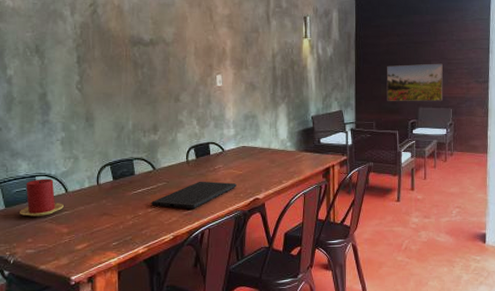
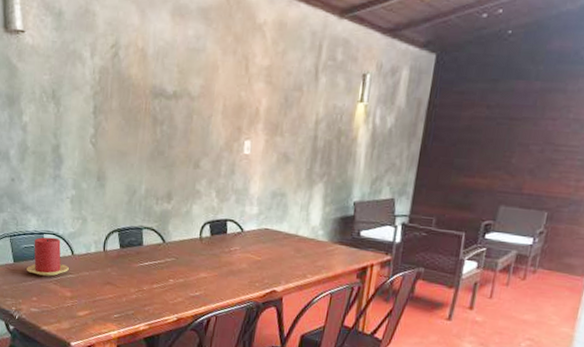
cutting board: present [152,181,237,209] -> none [157,262,253,292]
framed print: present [386,63,443,101] -> none [456,146,546,200]

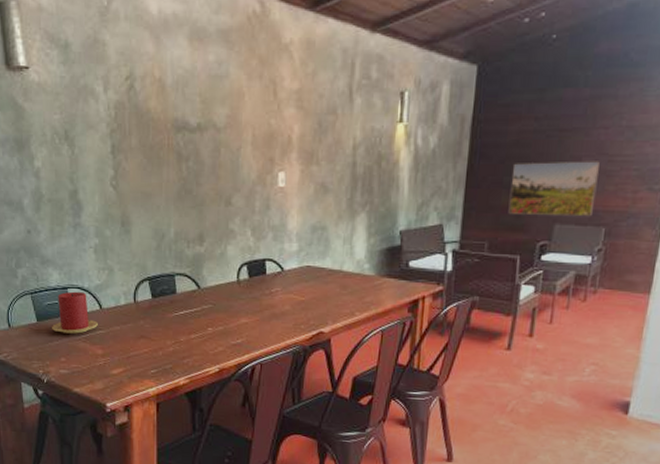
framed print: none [456,146,546,200] -> present [508,161,600,216]

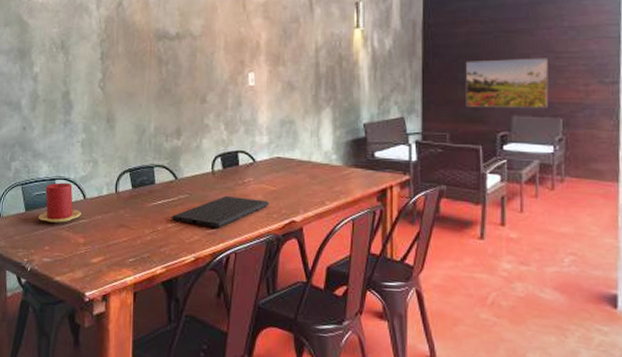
cutting board: none [195,306,297,339] -> present [172,195,269,228]

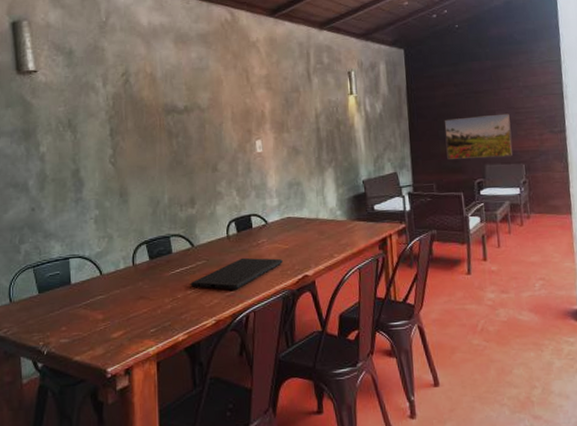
candle: present [39,182,81,223] -> none [53,260,98,302]

